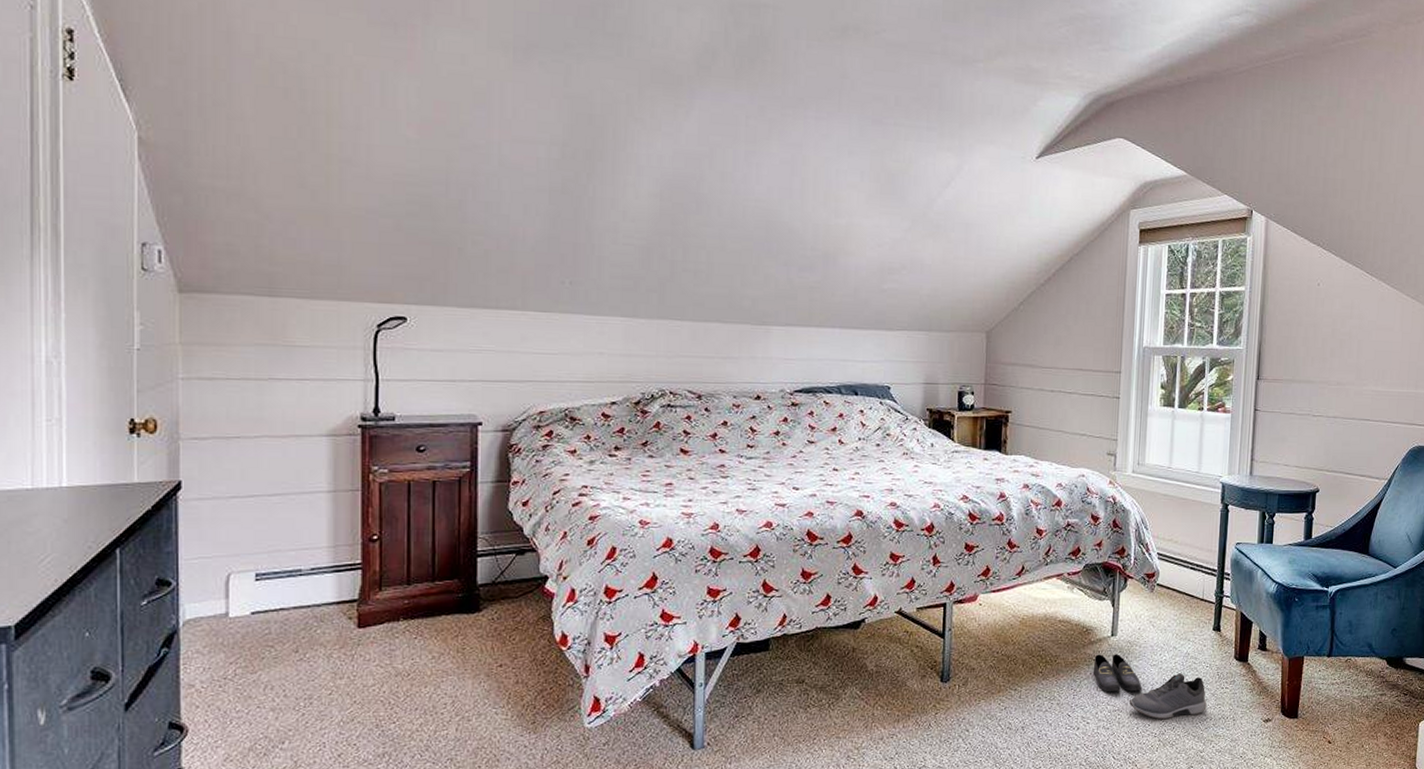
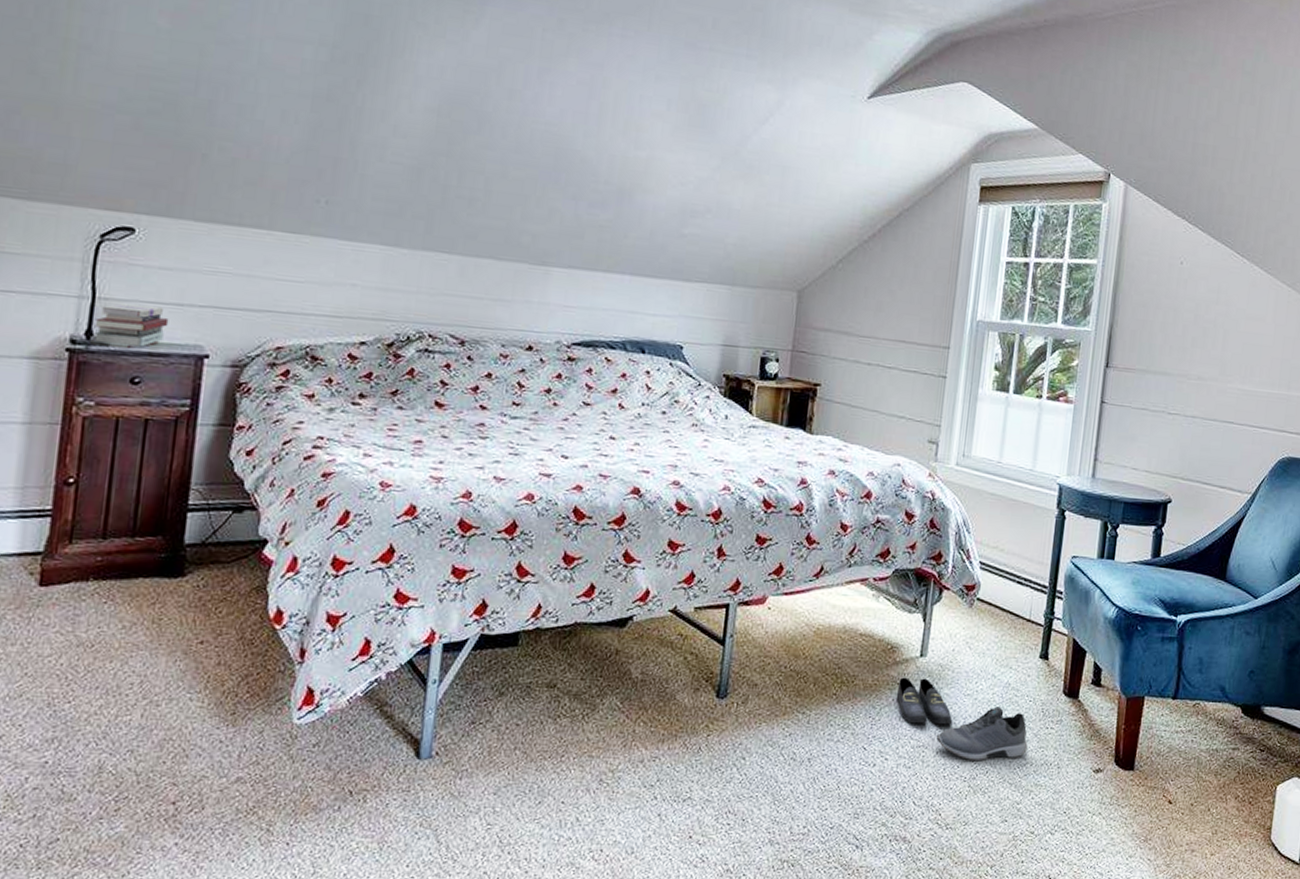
books: none [378,382,444,423] -> present [90,303,169,349]

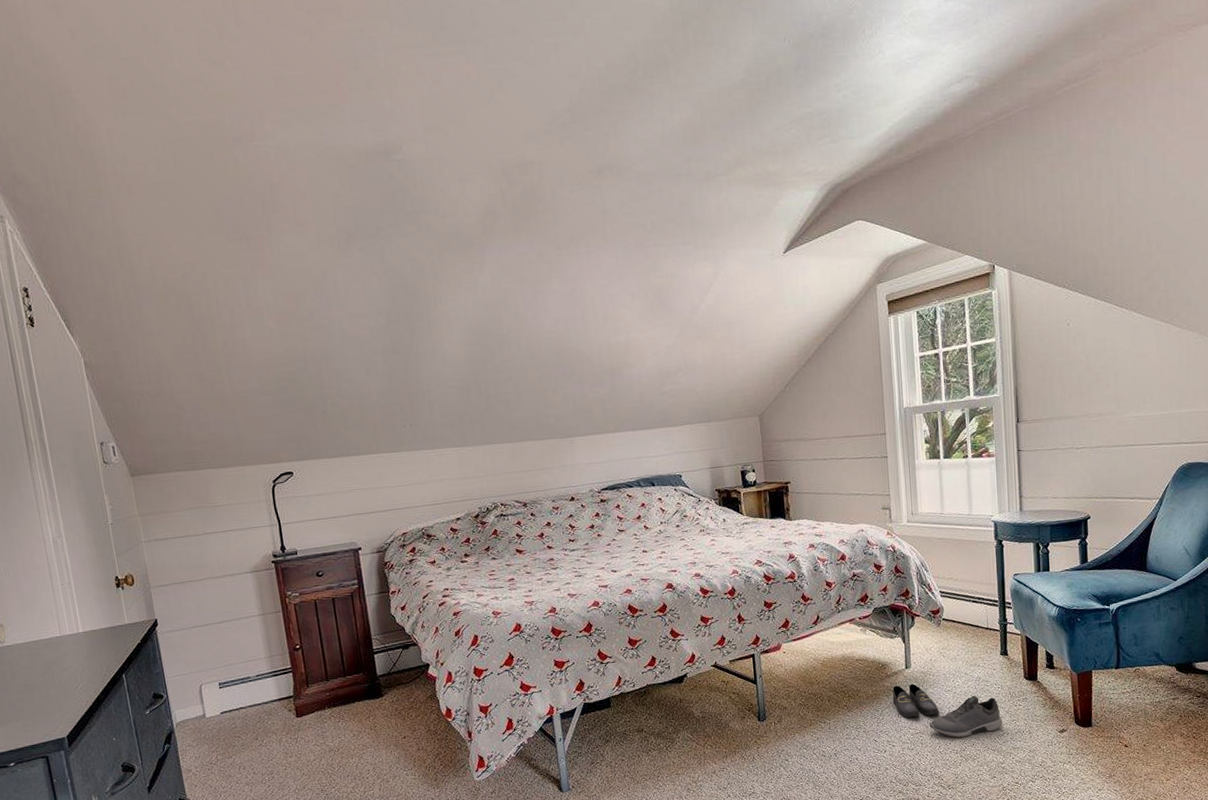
books: present [90,303,169,349] -> none [284,521,331,556]

